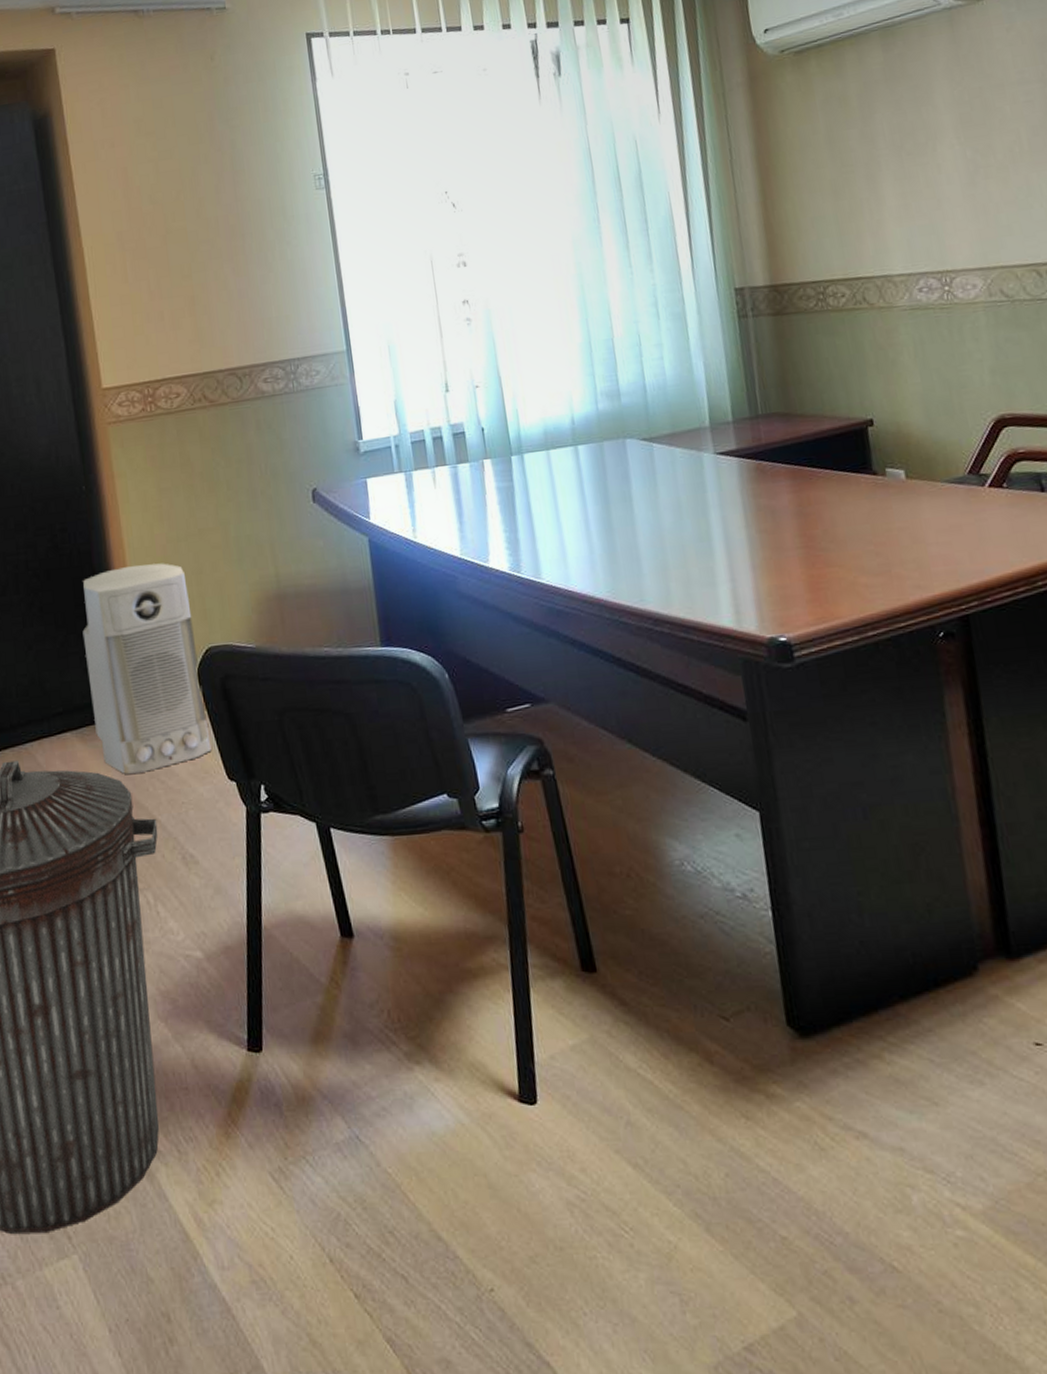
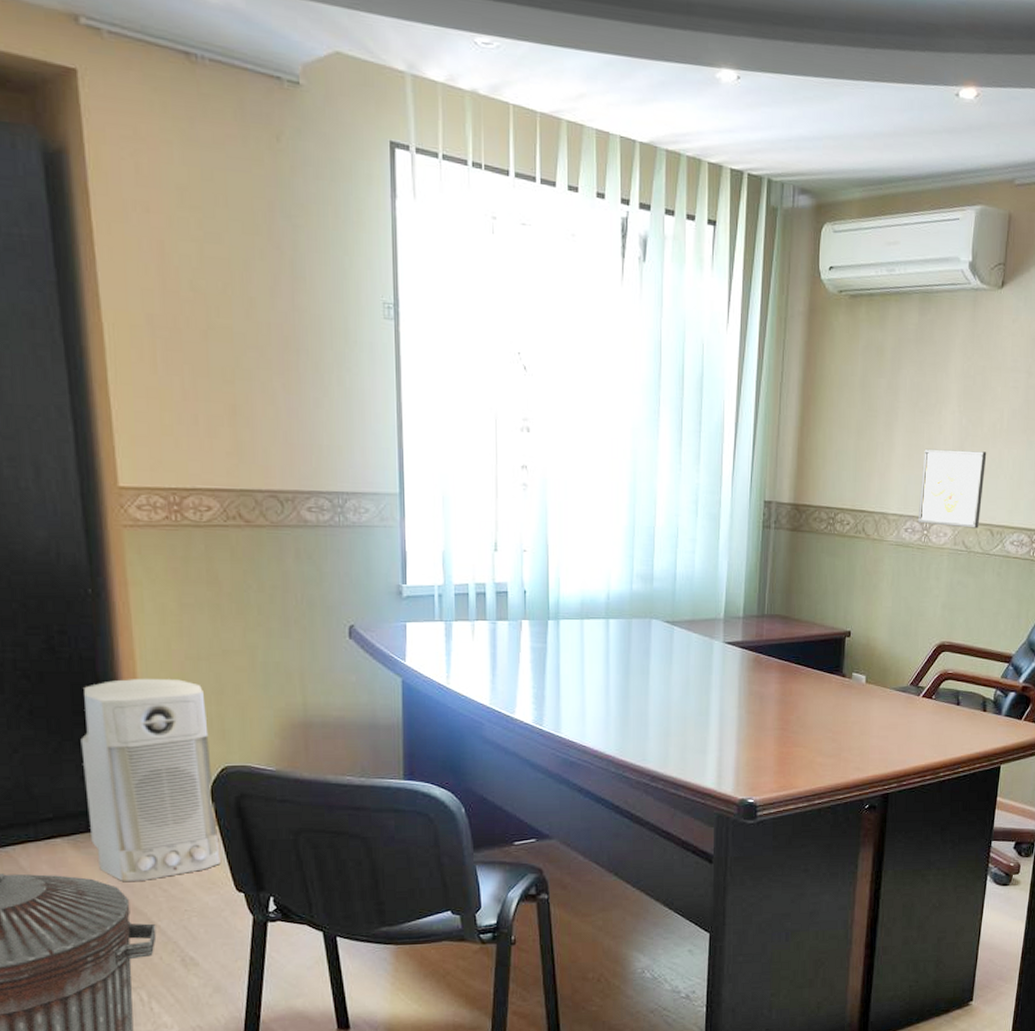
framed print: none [923,181,1019,279] -> present [917,448,987,529]

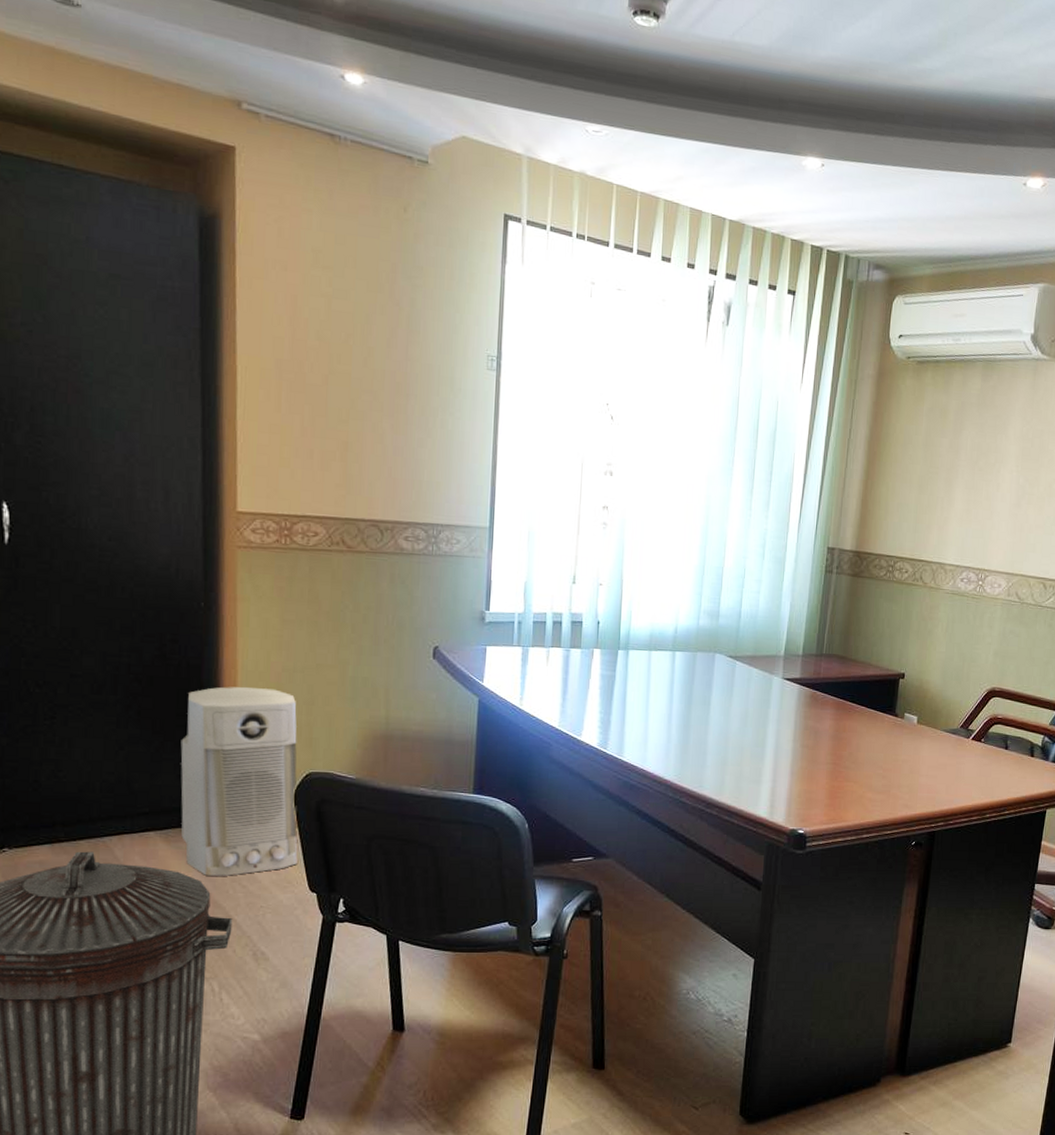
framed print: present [917,448,987,529] -> none [973,504,1042,581]

